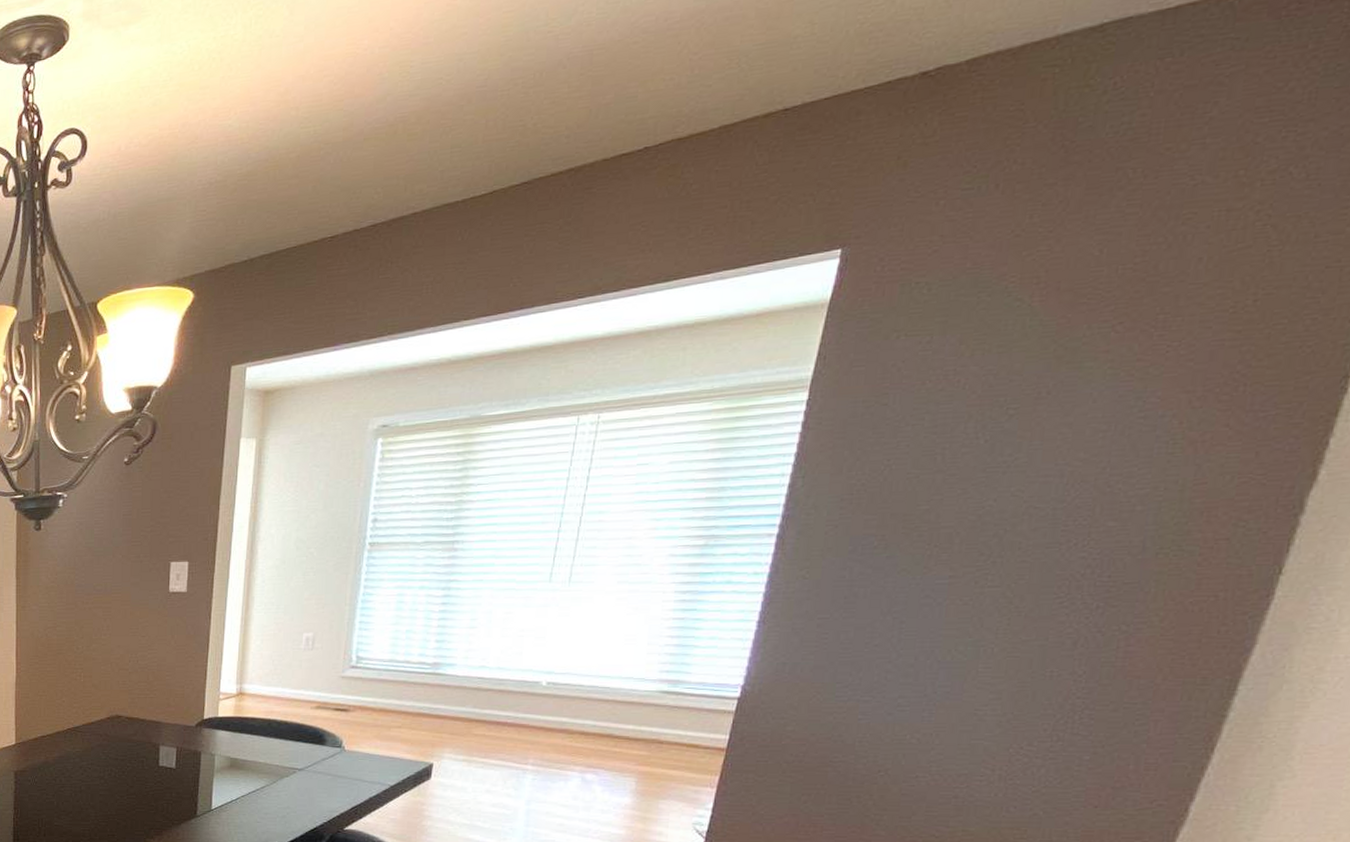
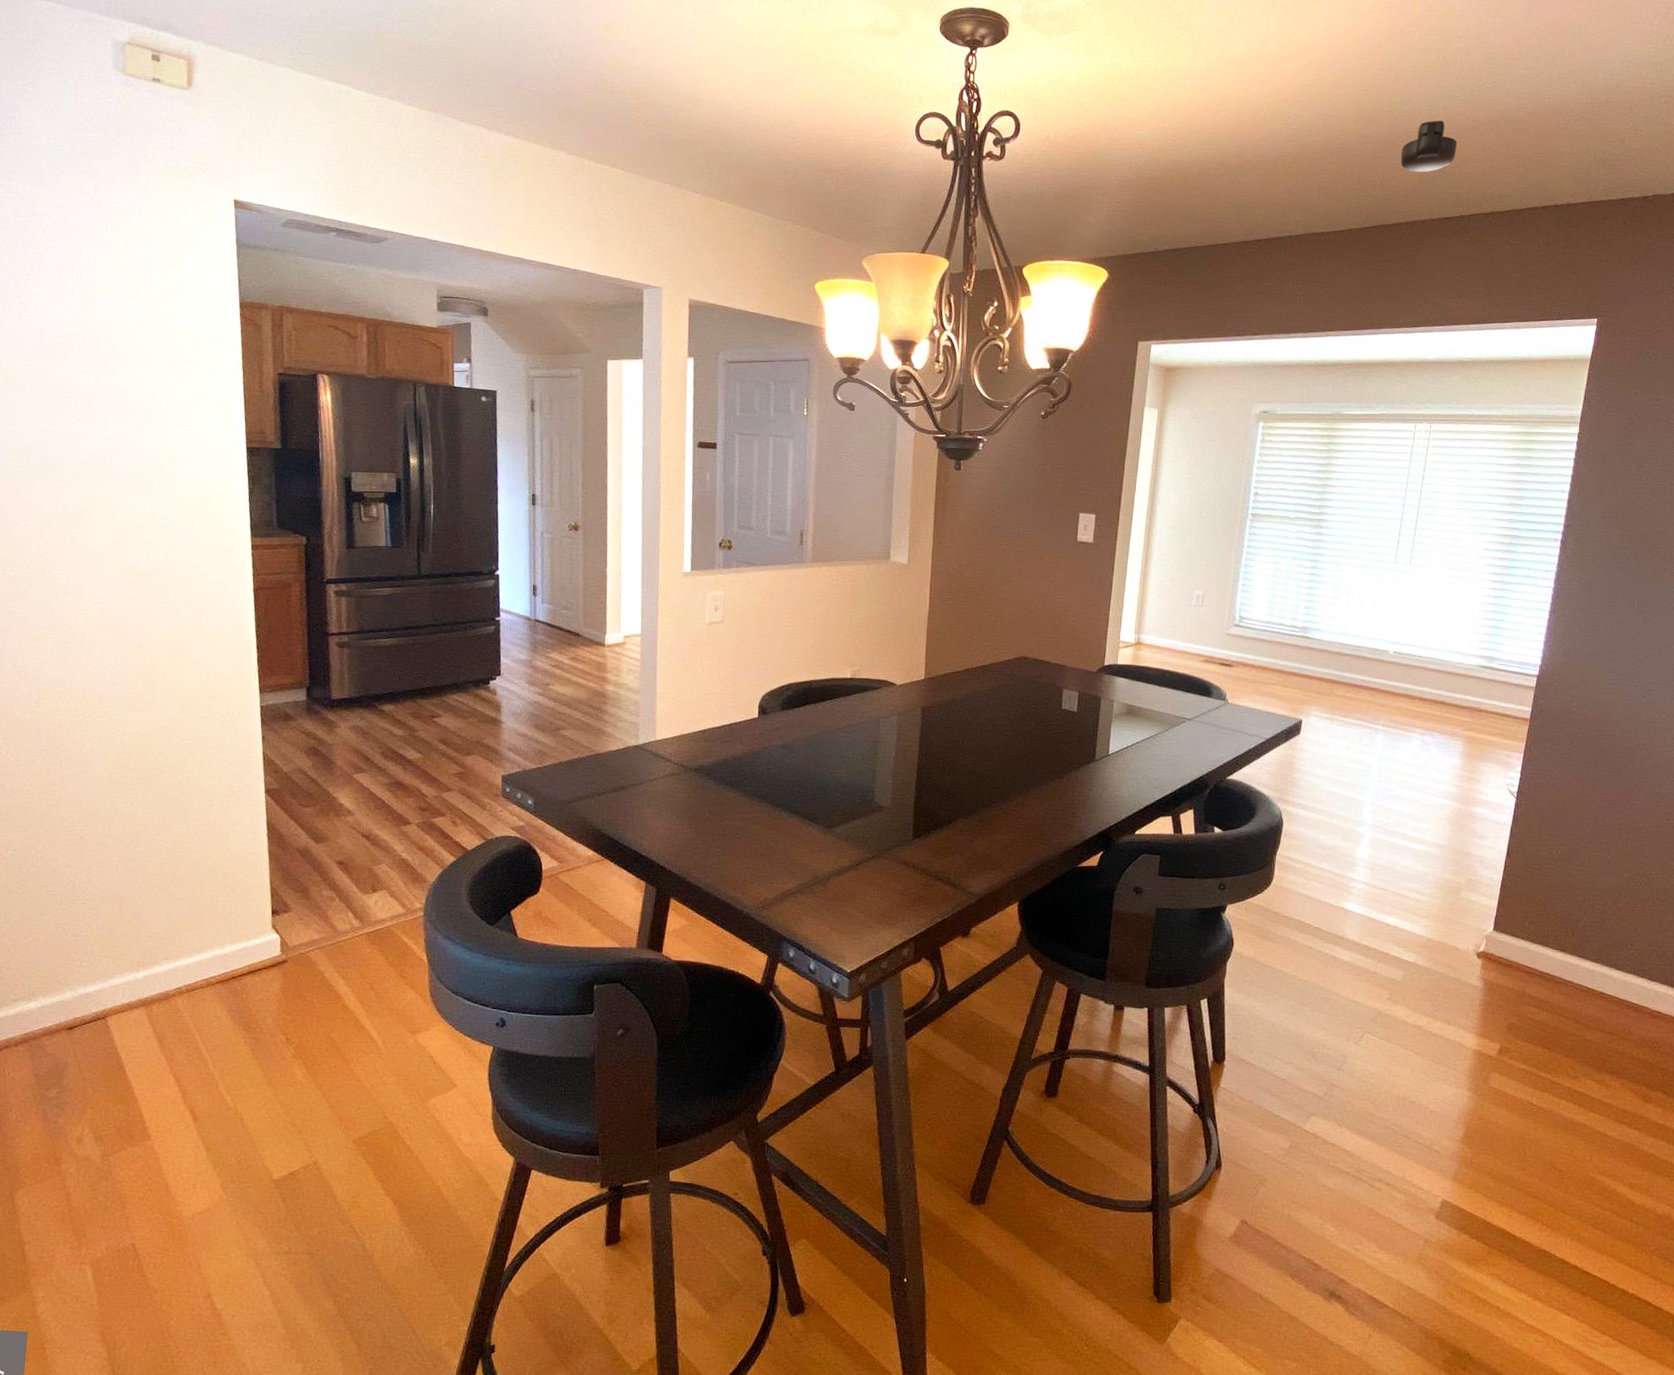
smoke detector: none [561,28,642,104] -> present [1400,120,1458,173]

